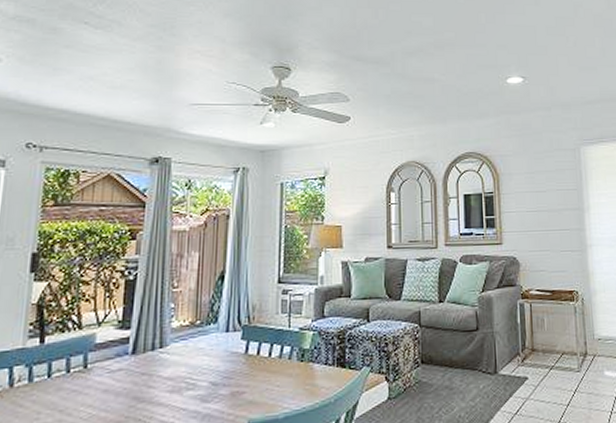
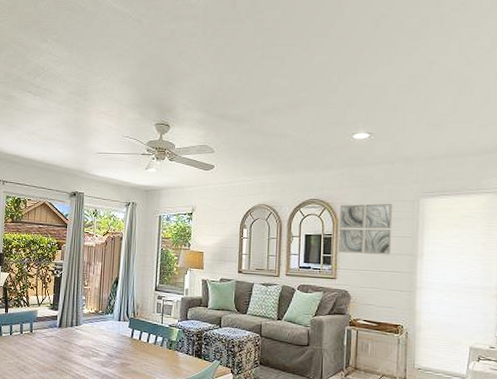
wall art: none [499,153,558,213] -> present [338,203,393,255]

